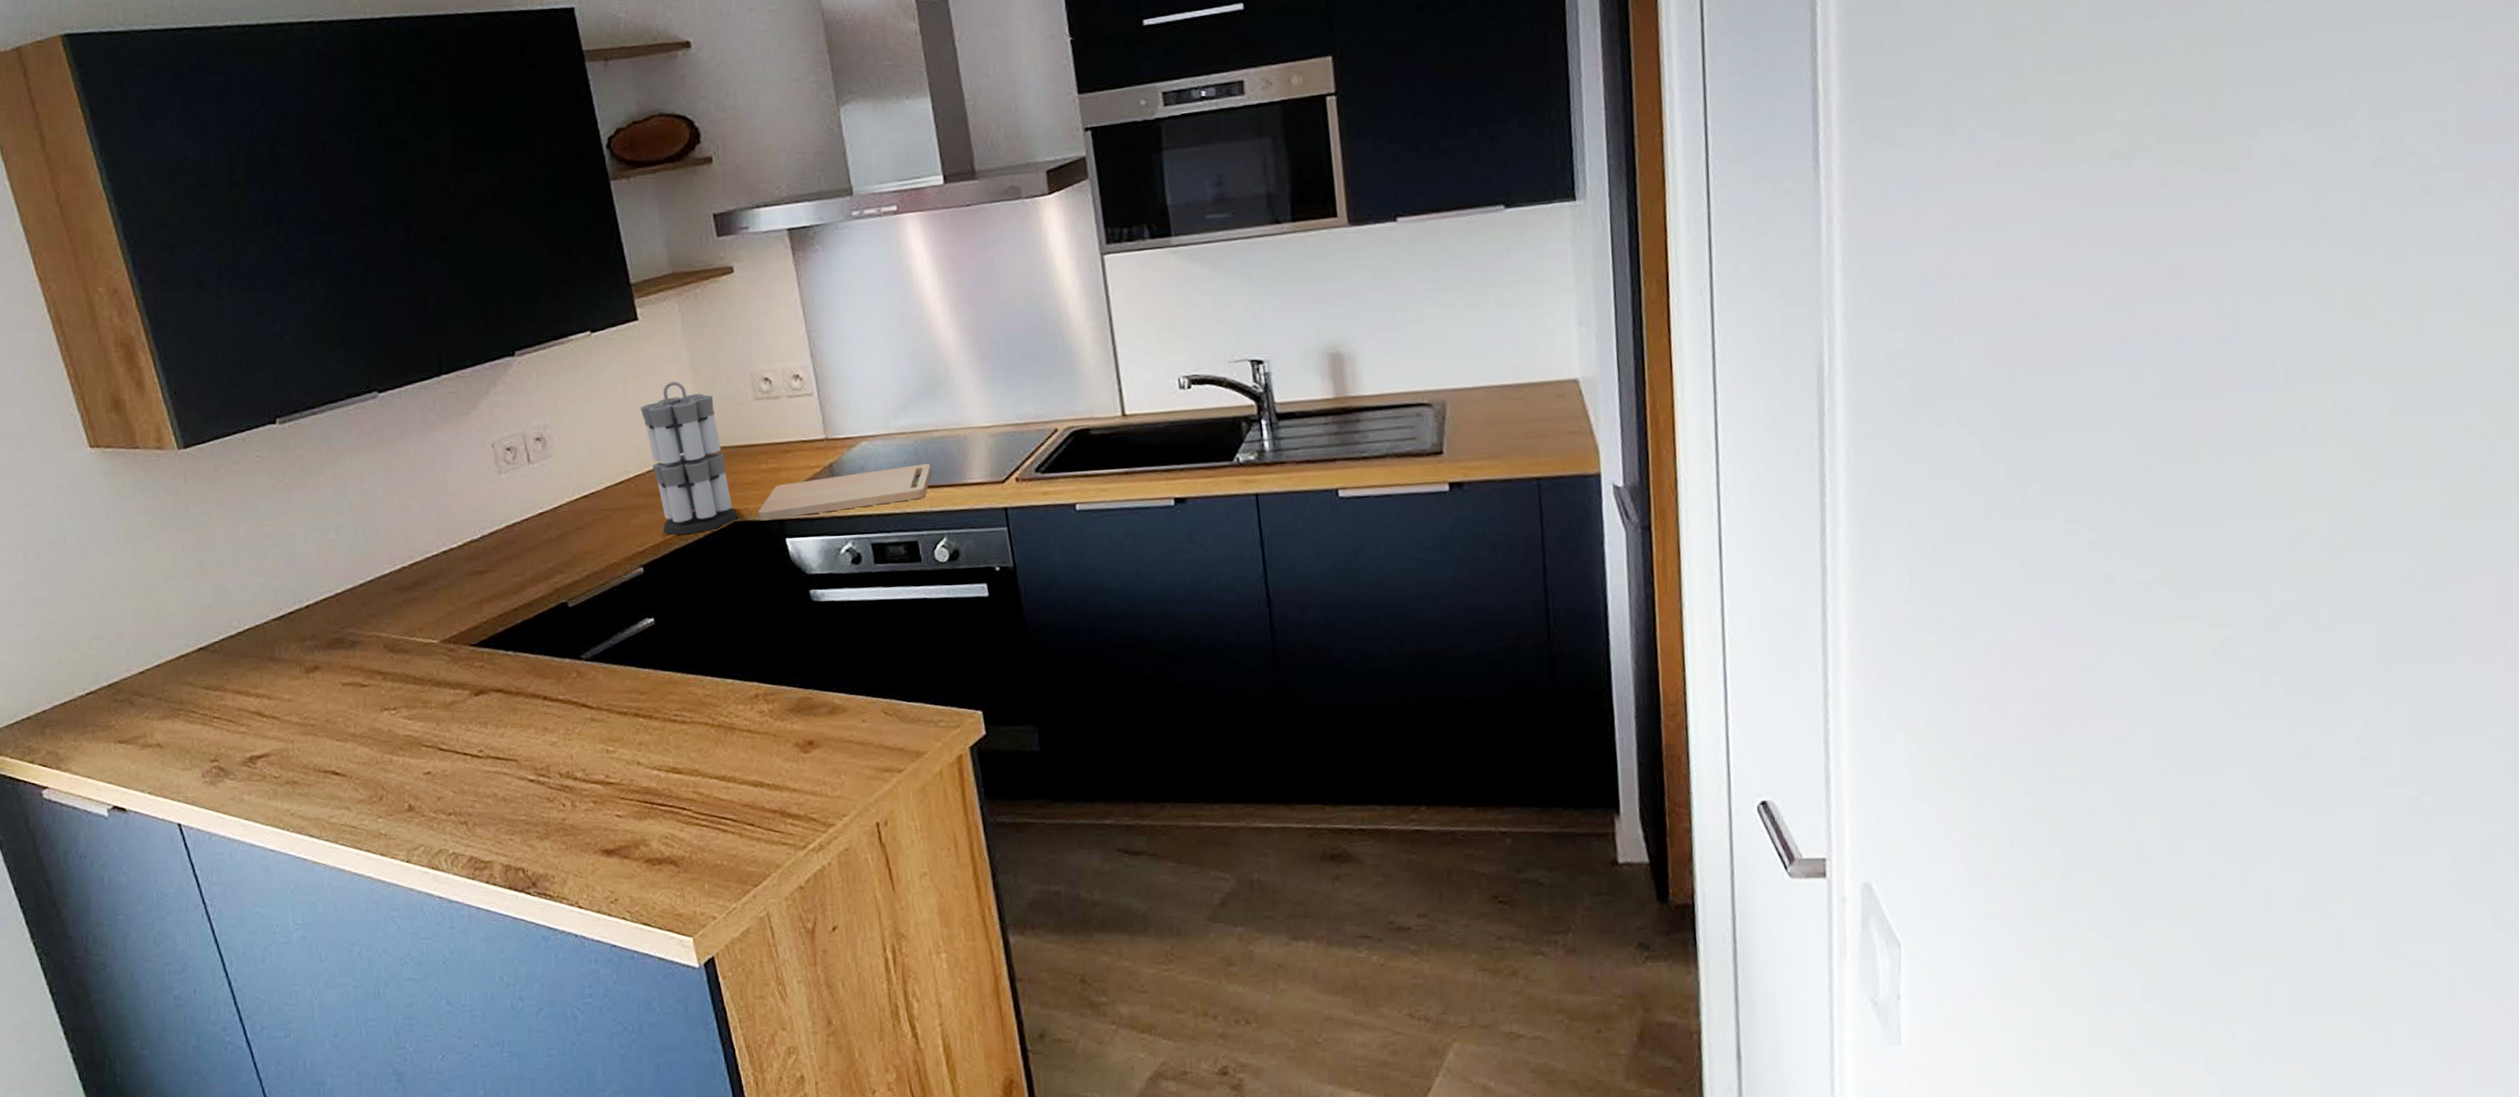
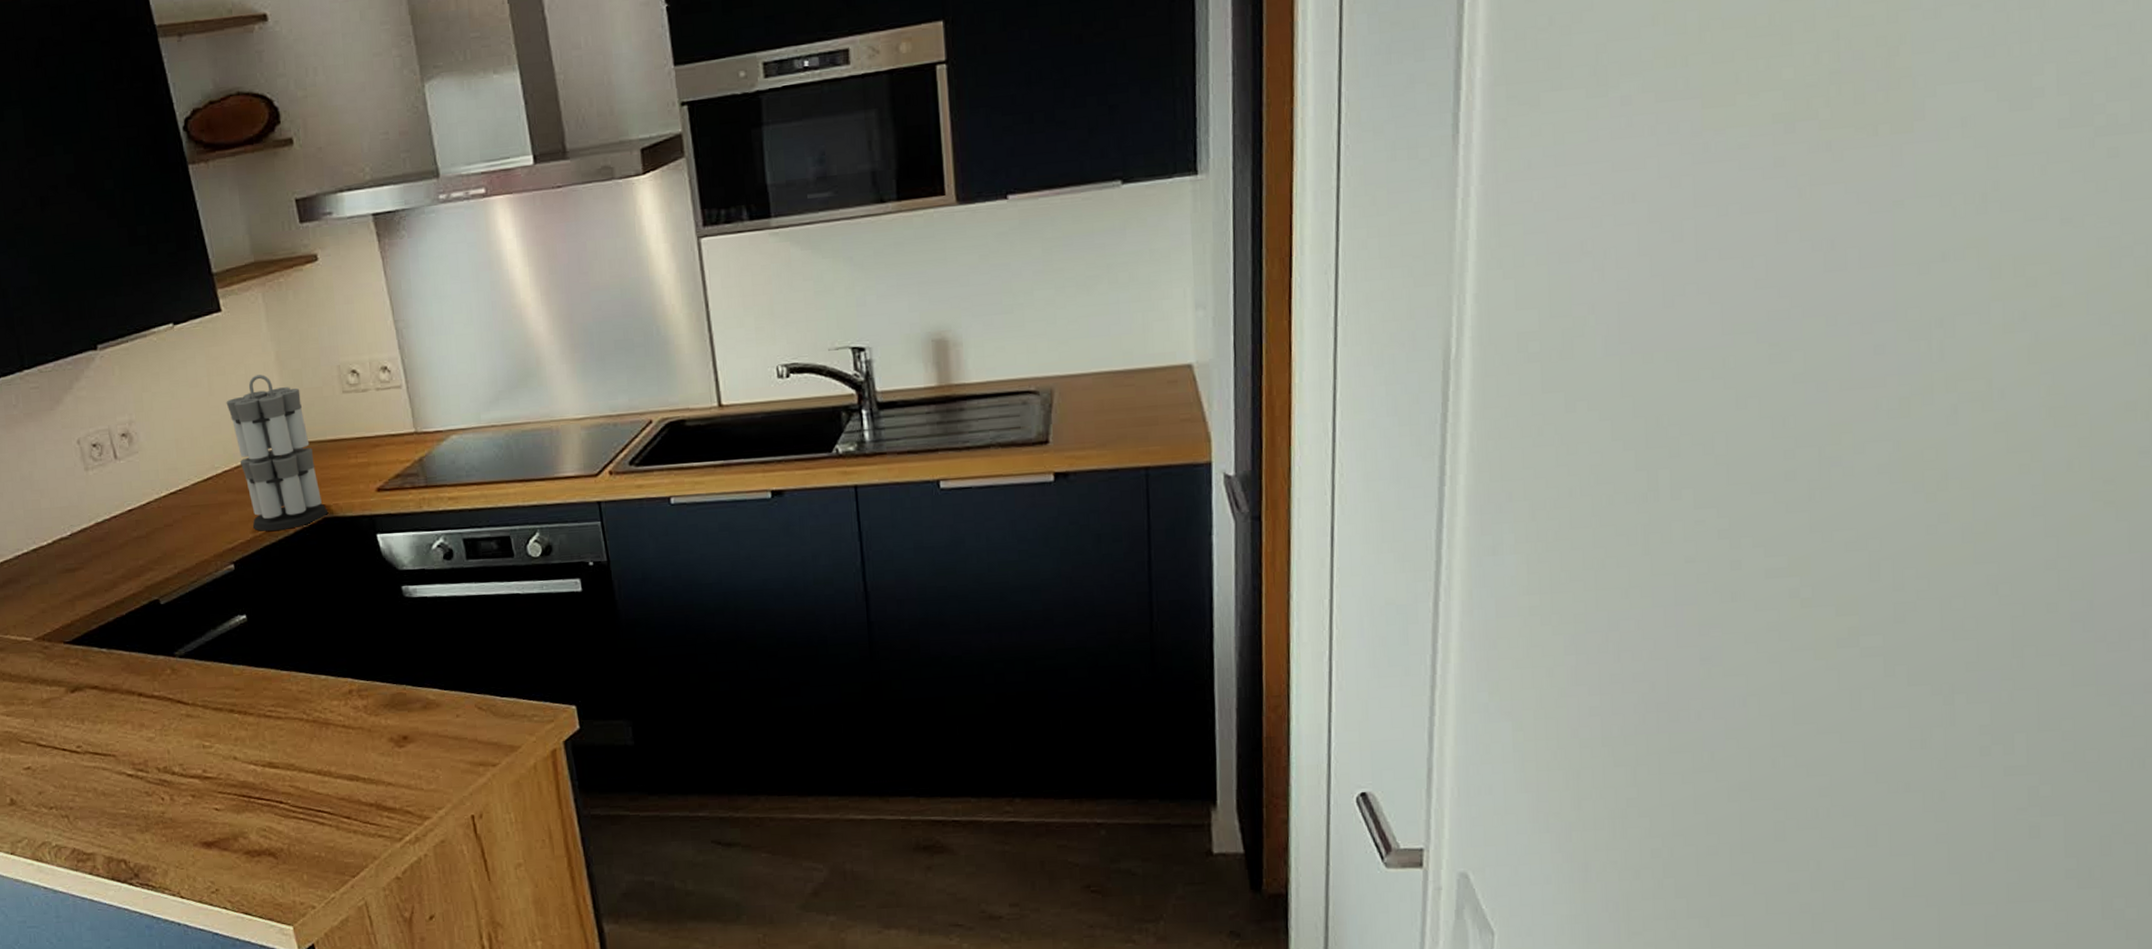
cutting board: present [757,463,932,521] -> none [347,457,524,517]

